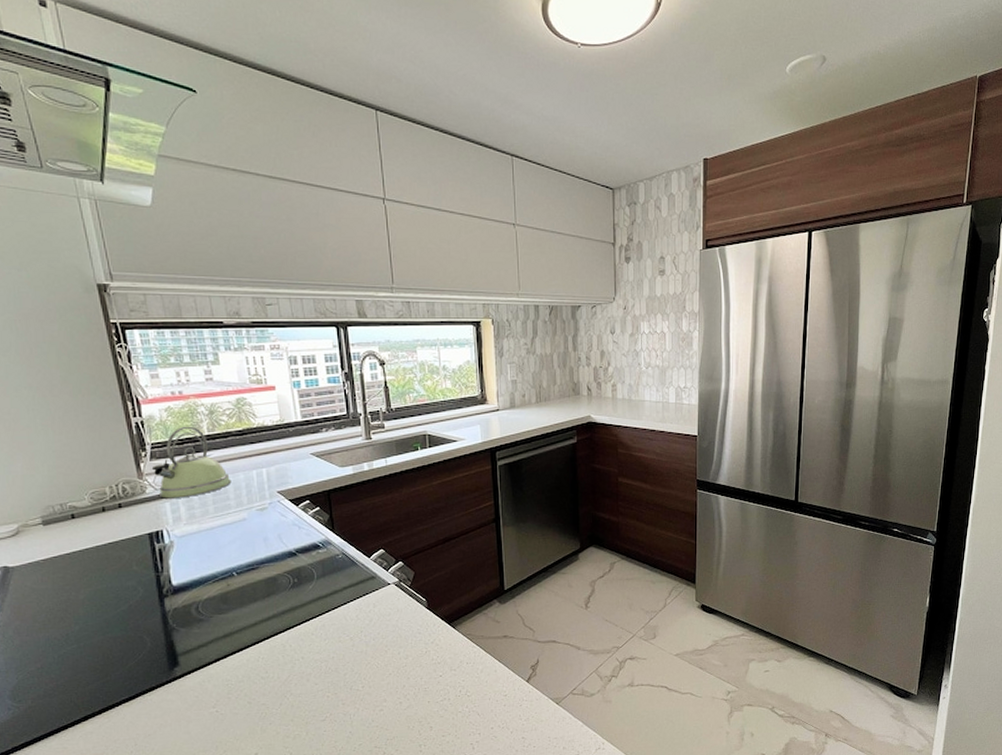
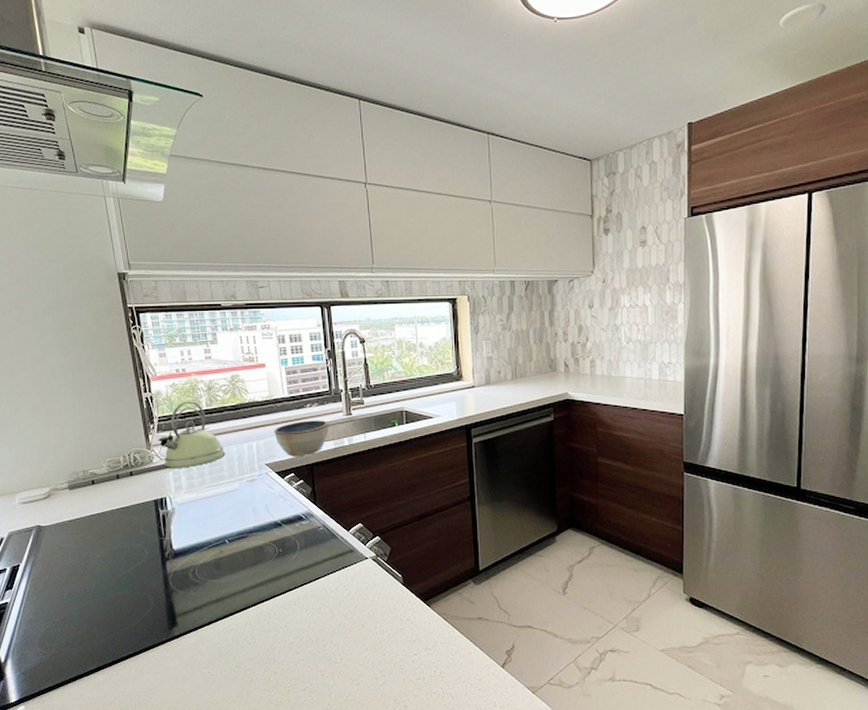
bowl: none [286,445,347,483] -> present [274,420,328,457]

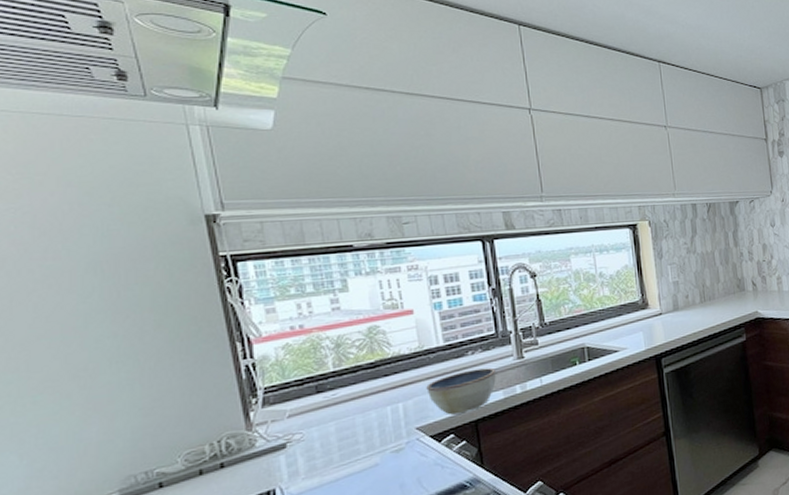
kettle: present [158,401,226,468] -> none [263,363,361,451]

